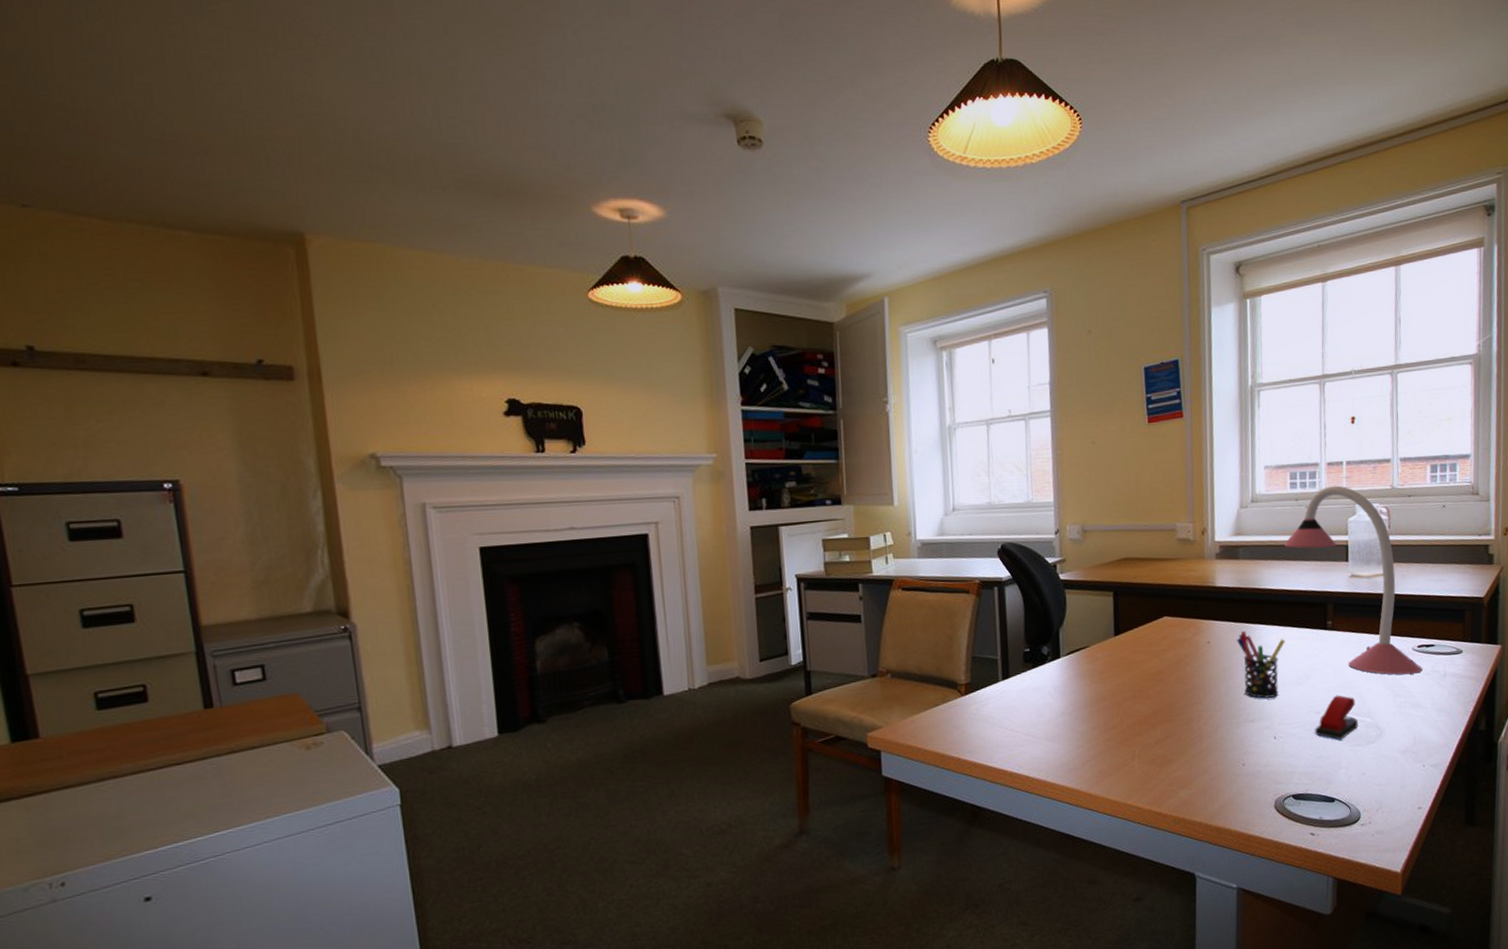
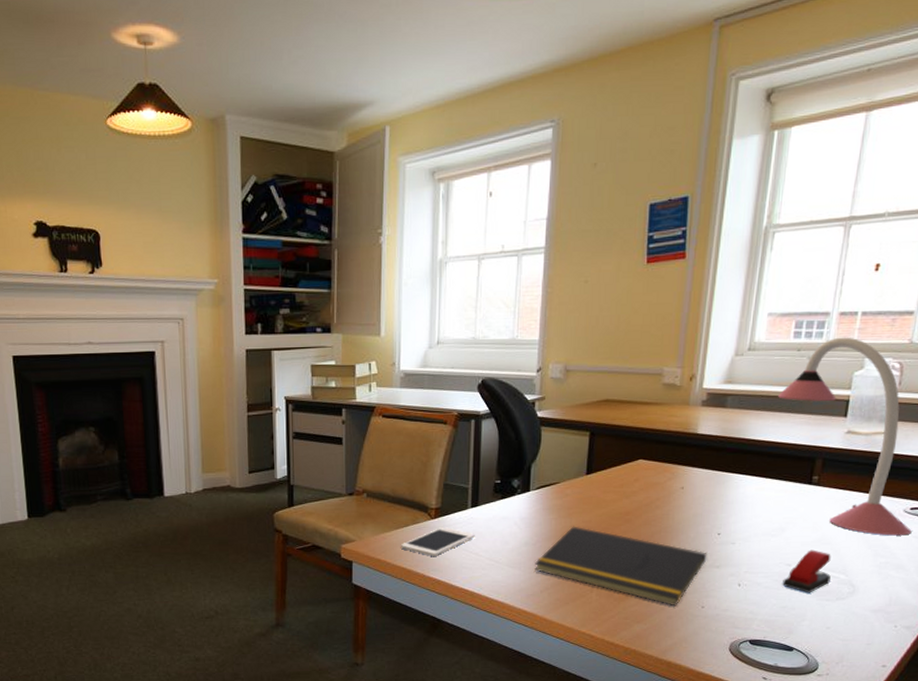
cell phone: none [932,703,1009,737] -> present [401,526,475,556]
notepad: none [1073,690,1241,767] -> present [535,526,707,607]
pen holder: present [1236,630,1285,699] -> none [712,479,765,548]

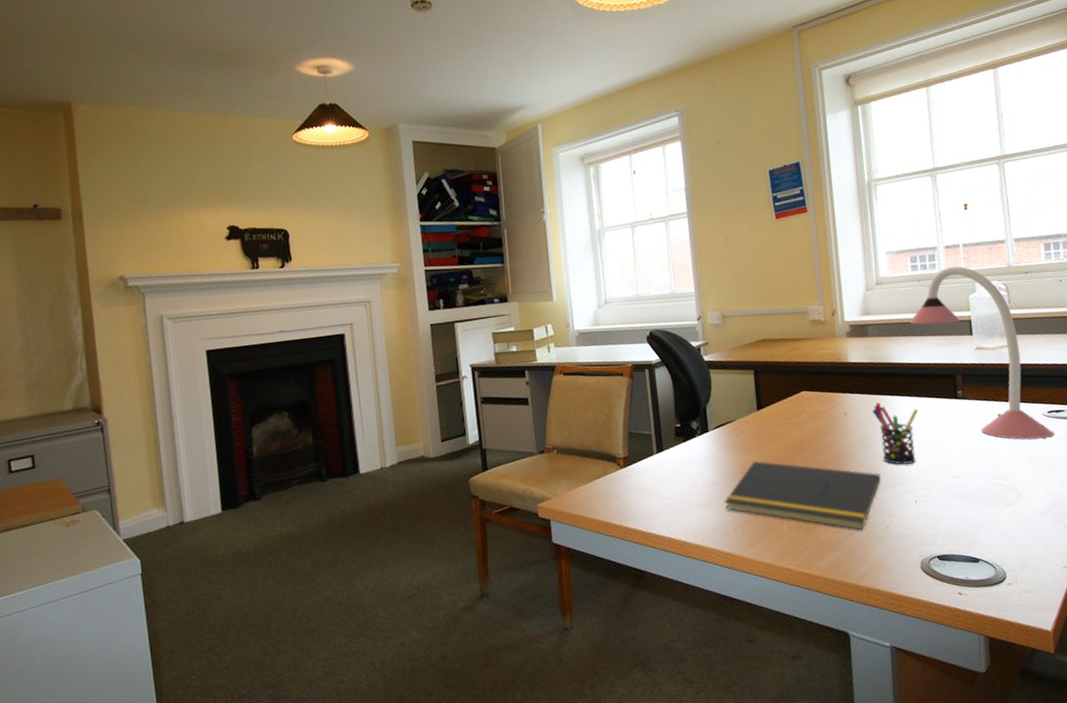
cell phone: present [401,526,475,556] -> none [595,475,665,506]
pen holder: none [712,479,765,548] -> present [871,402,919,465]
stapler: present [782,549,831,593] -> none [954,460,996,503]

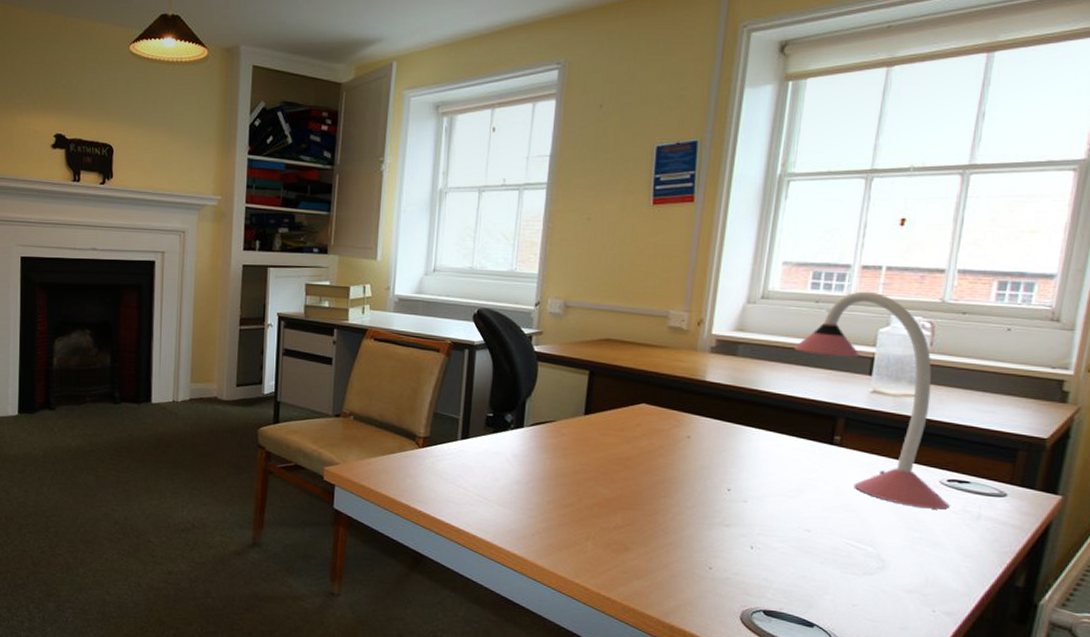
notepad: present [724,460,882,530] -> none [526,468,716,565]
pen holder: present [871,402,919,465] -> none [721,430,780,506]

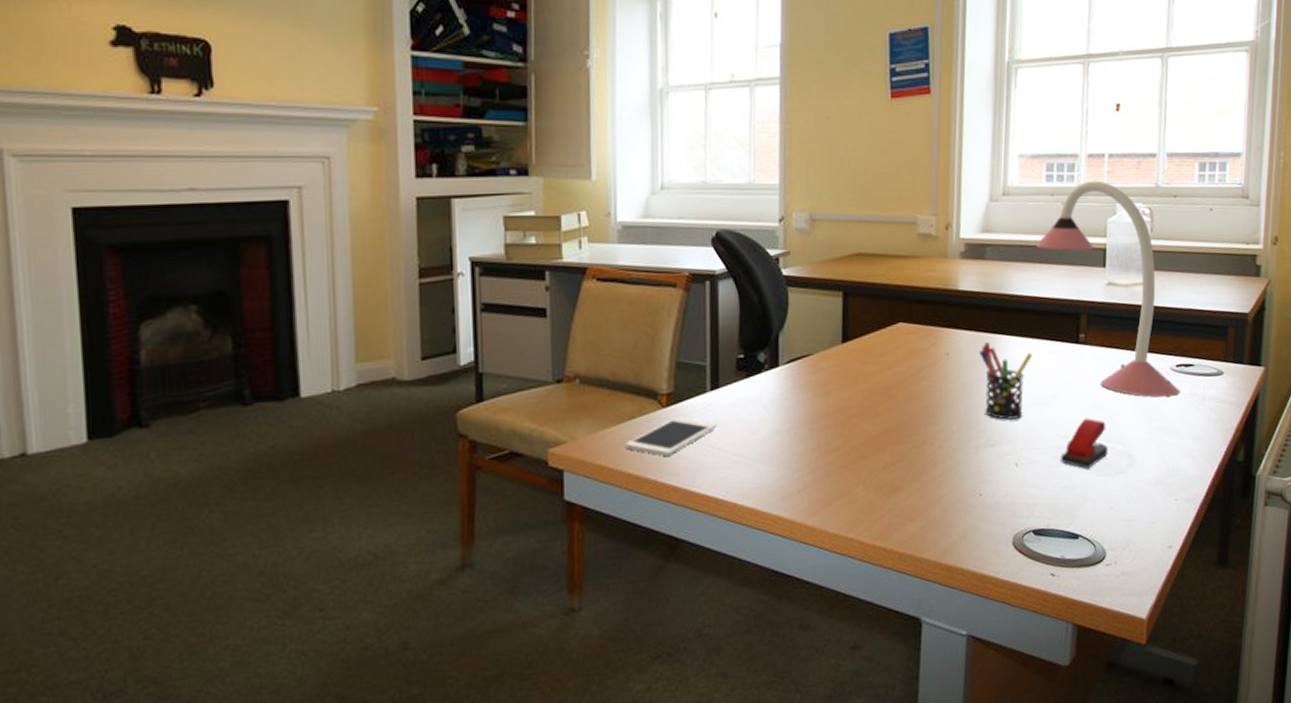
cell phone: none [386,456,464,487] -> present [626,416,717,456]
pen holder: none [721,430,780,506] -> present [978,341,1033,421]
stapler: none [801,516,857,564] -> present [1061,418,1108,469]

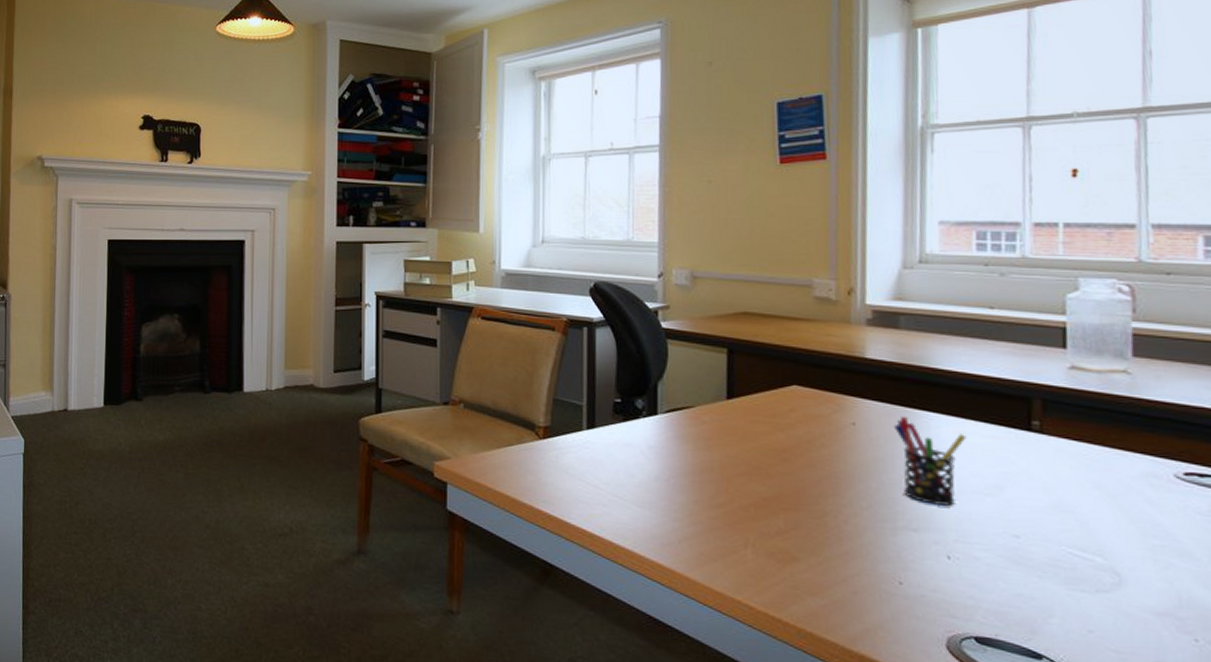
cell phone: present [626,416,717,456] -> none [504,449,593,485]
desk lamp: present [1037,180,1180,397] -> none [967,251,1193,510]
stapler: present [1061,418,1108,469] -> none [1011,518,1082,579]

